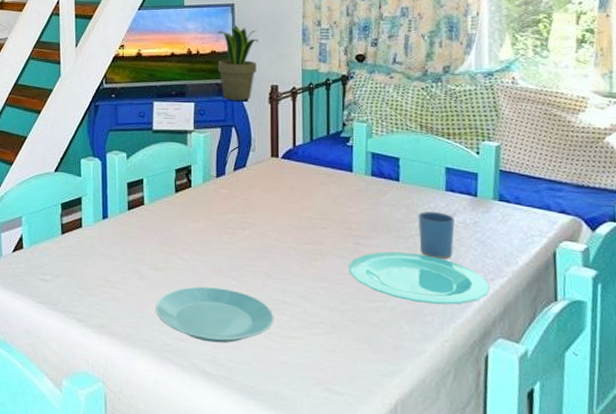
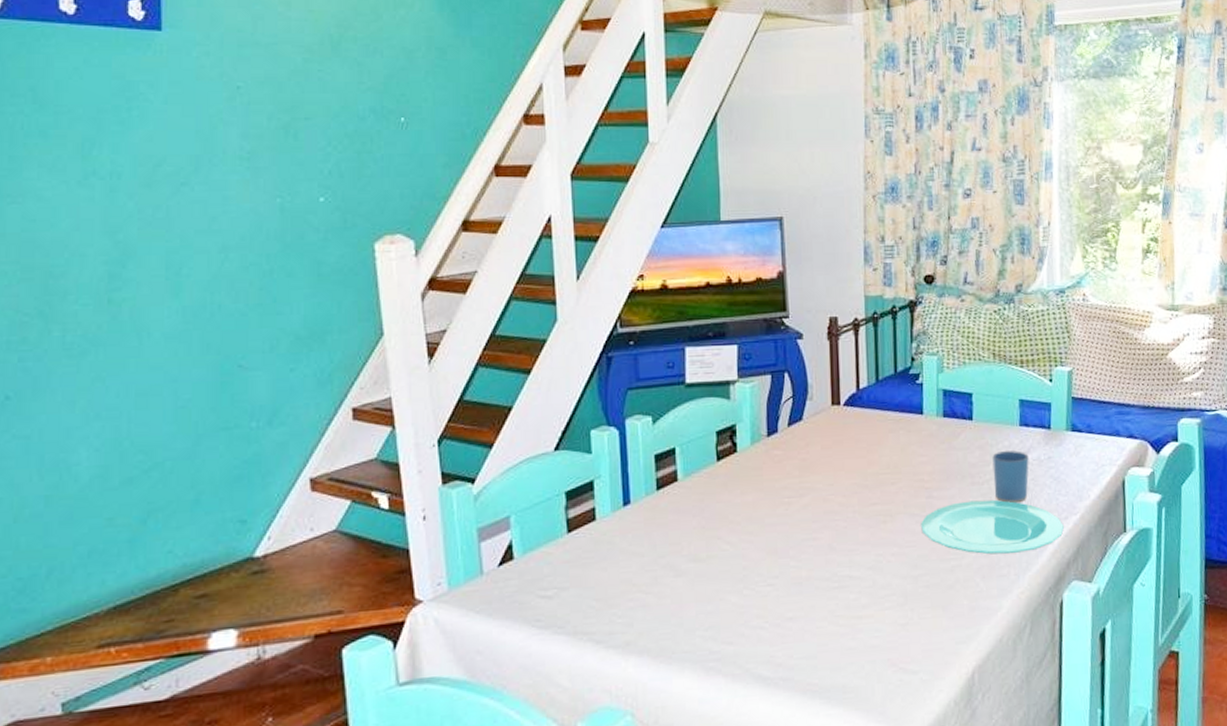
plate: present [155,286,274,343] -> none [697,571,840,640]
potted plant: present [217,25,258,100] -> none [763,244,813,339]

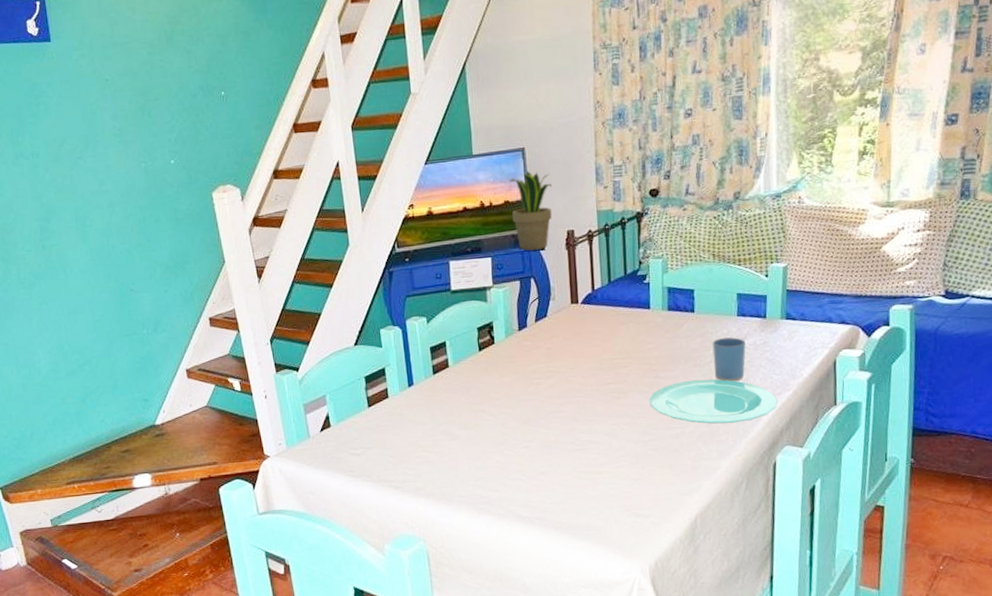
potted plant: none [763,244,813,339] -> present [509,170,552,251]

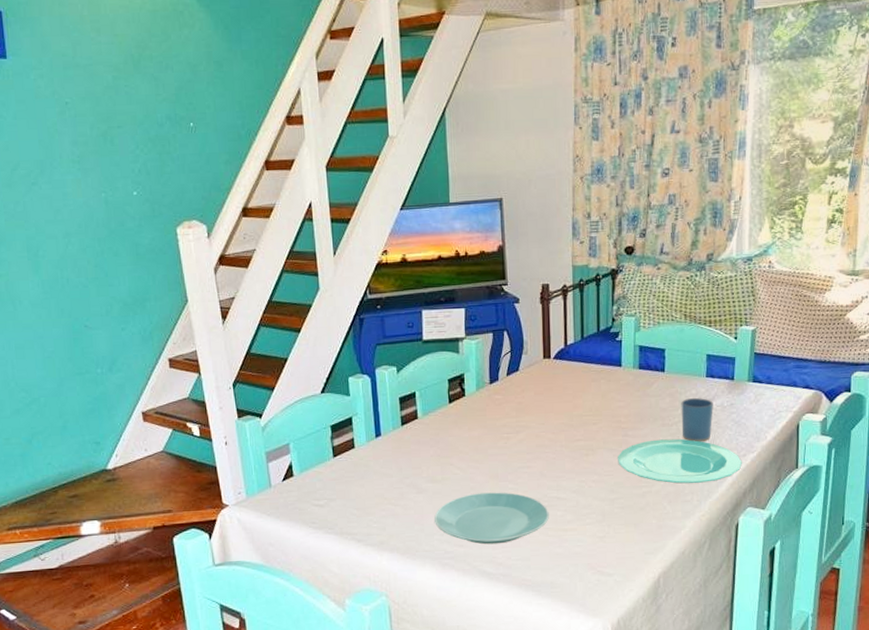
plate: none [468,437,583,489] -> present [434,492,549,545]
potted plant: present [509,170,552,251] -> none [485,221,528,303]

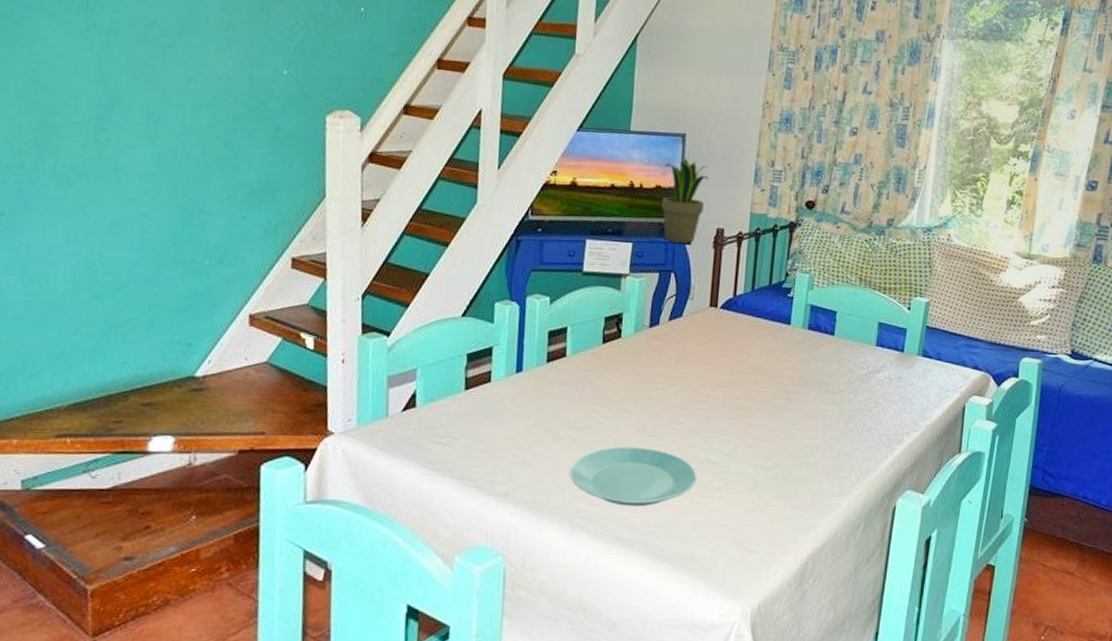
potted plant: none [485,221,528,303] -> present [662,158,708,244]
plate: present [618,438,742,484] -> none [776,407,905,459]
mug: present [681,398,713,442] -> none [846,366,881,414]

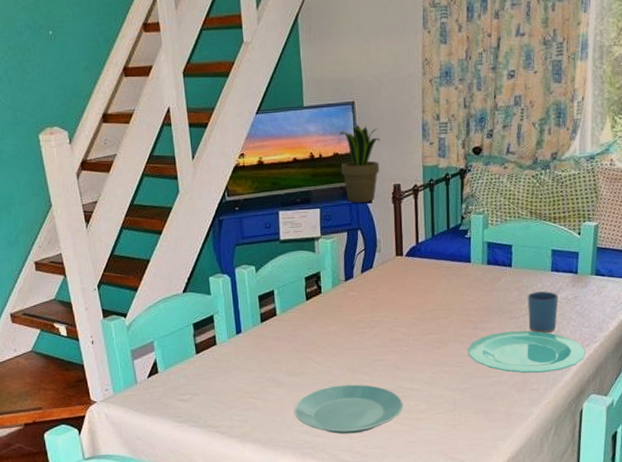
plate: none [776,407,905,459] -> present [468,330,586,373]
mug: none [846,366,881,414] -> present [527,291,558,333]

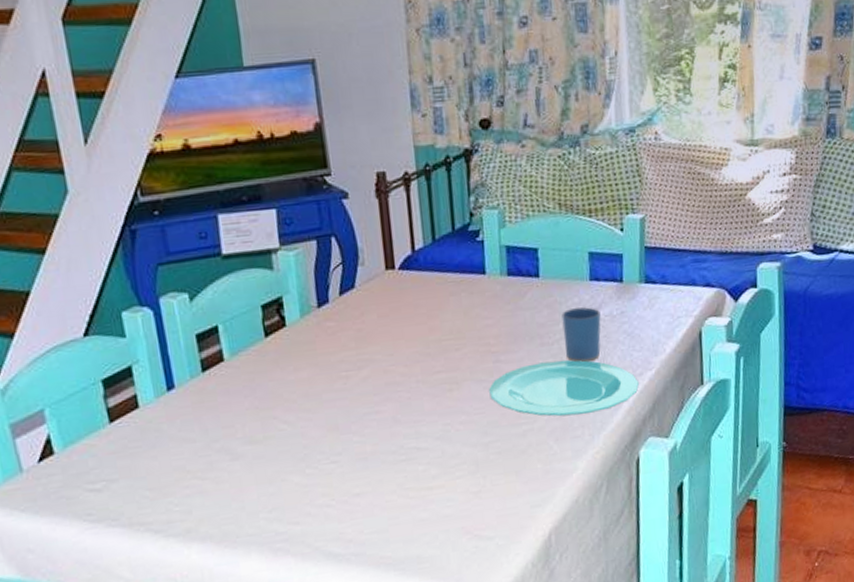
plate: present [294,384,403,434] -> none [257,447,409,518]
potted plant: present [338,124,380,203] -> none [295,90,356,200]

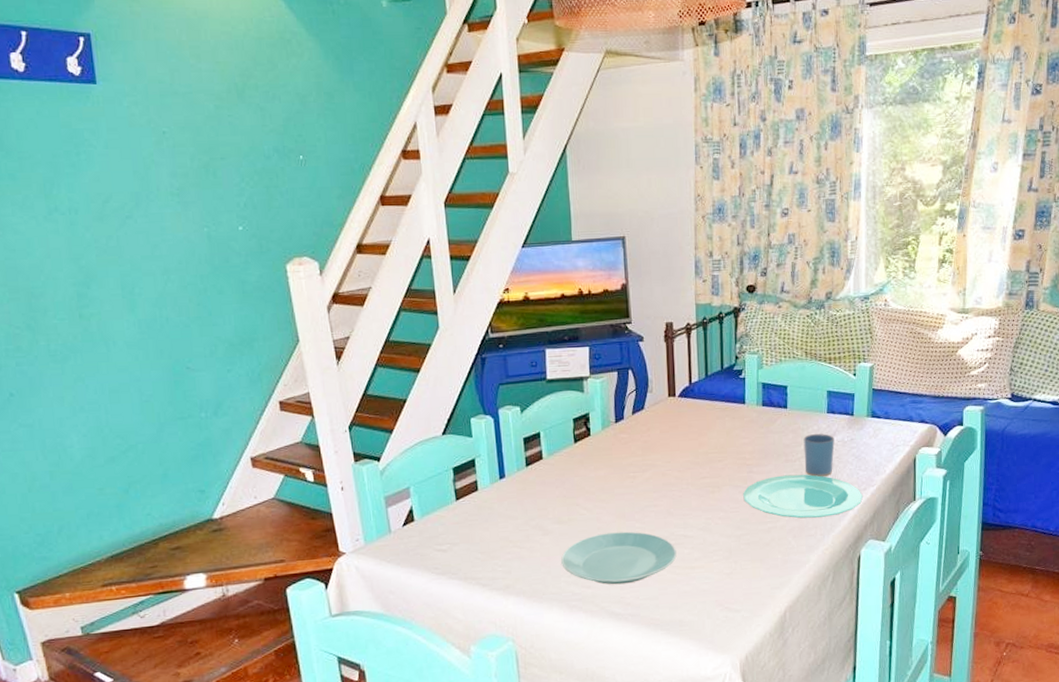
plate: none [257,447,409,518] -> present [561,531,677,585]

